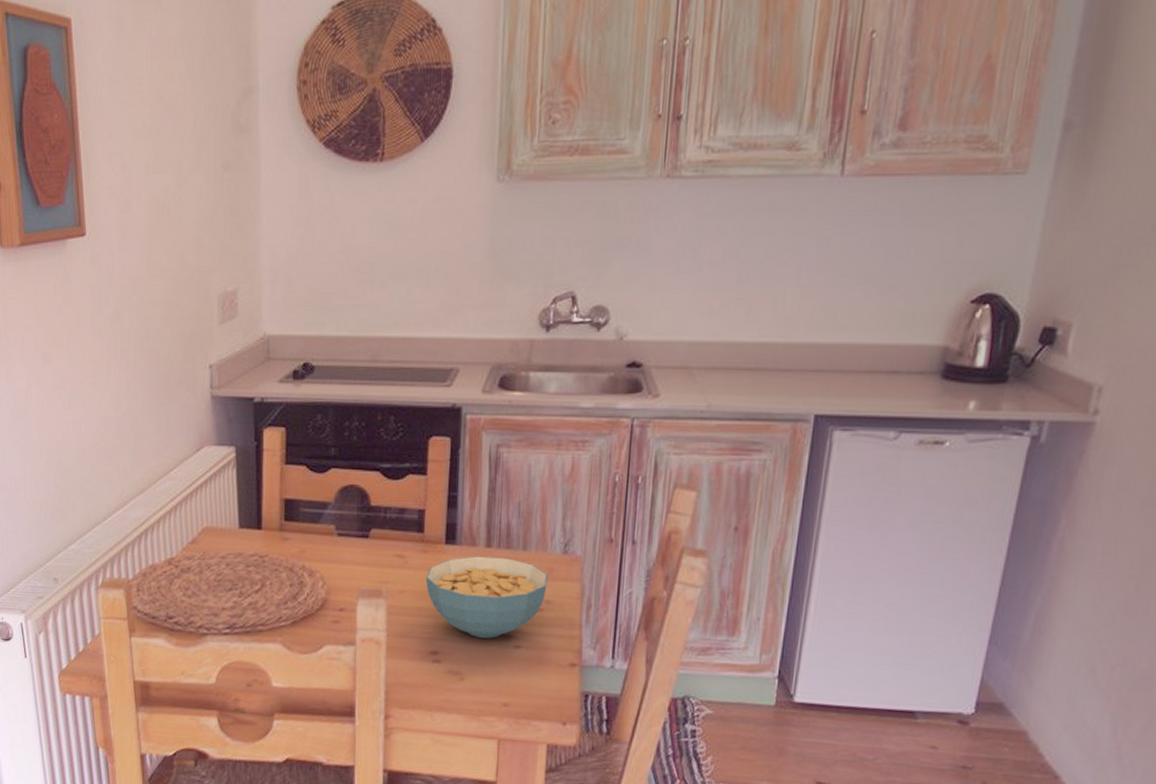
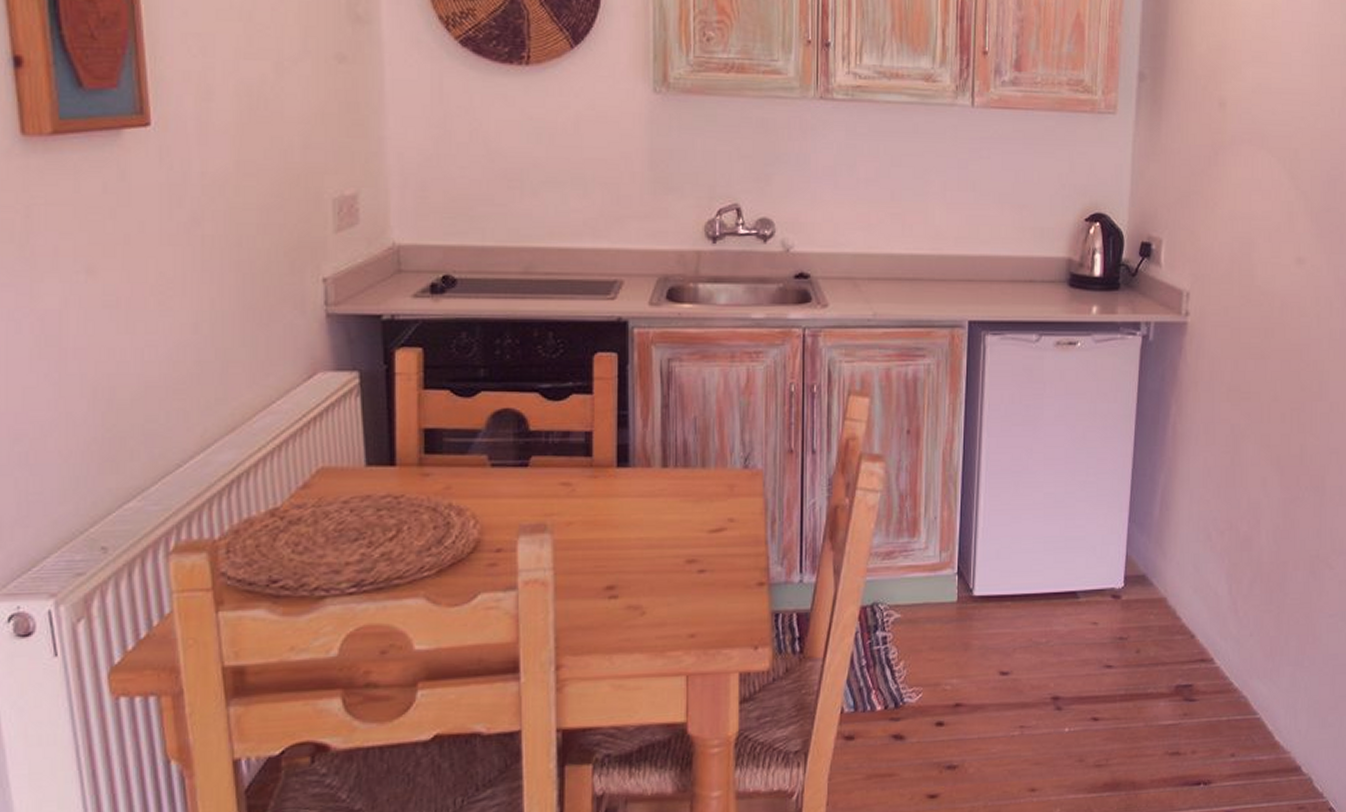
cereal bowl: present [426,556,549,638] -> none [597,477,731,566]

